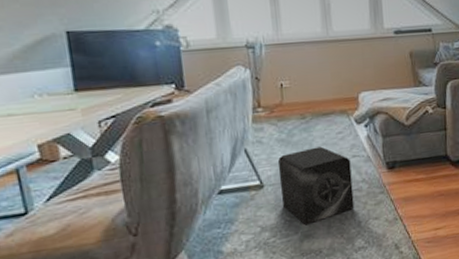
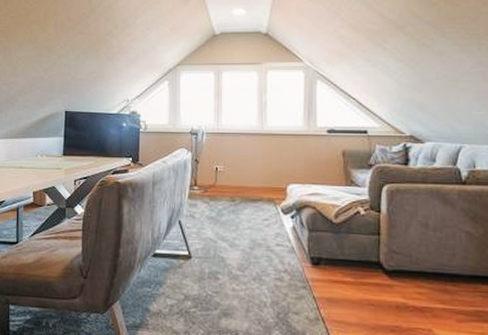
speaker: present [277,146,355,225] -> none [205,229,274,304]

